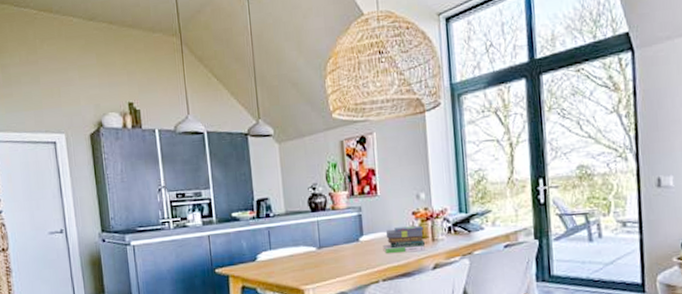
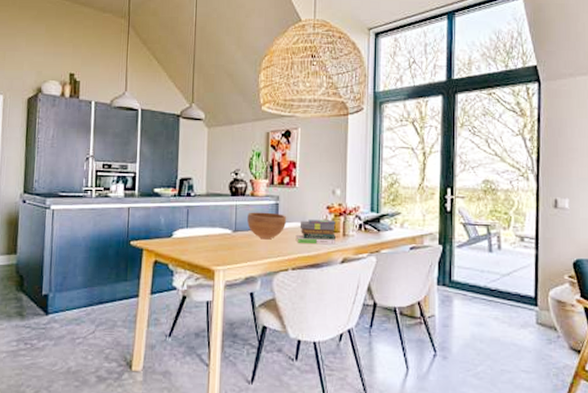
bowl: none [330,224,372,253] -> present [247,212,287,240]

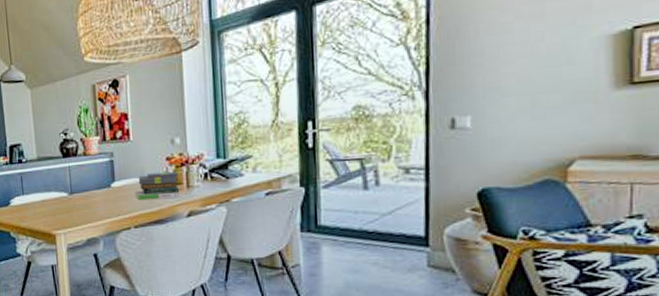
bowl: present [247,212,287,240] -> none [82,170,124,199]

